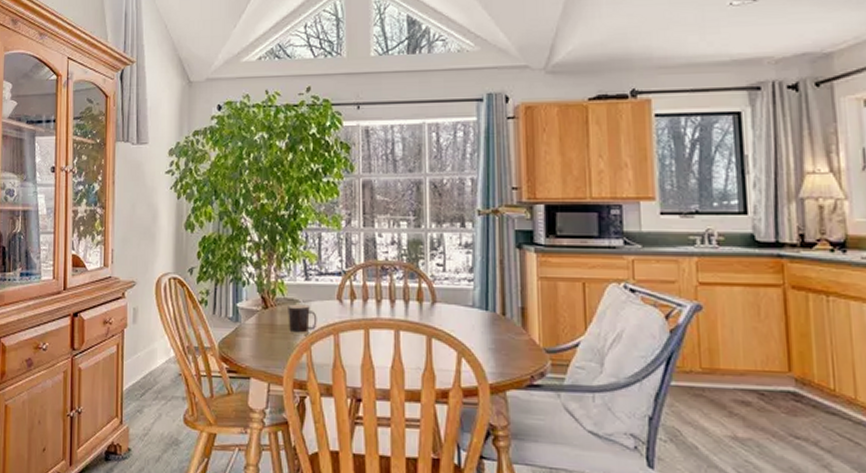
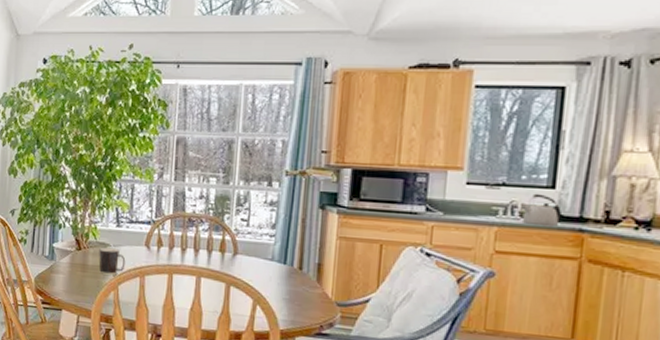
kettle: none [715,220,760,254] -> present [519,193,563,227]

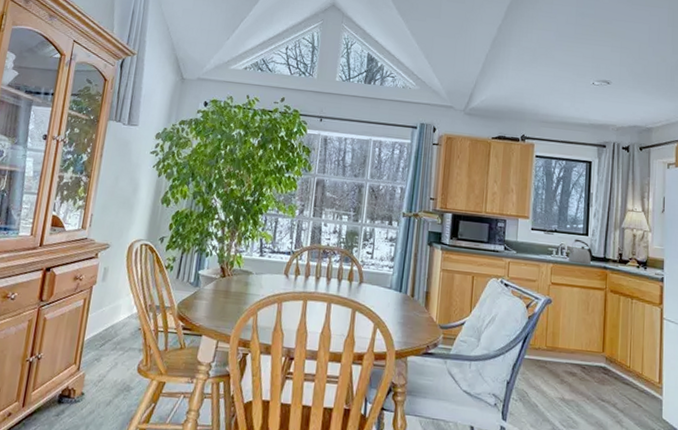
mug: present [98,247,126,276] -> none [240,275,266,302]

